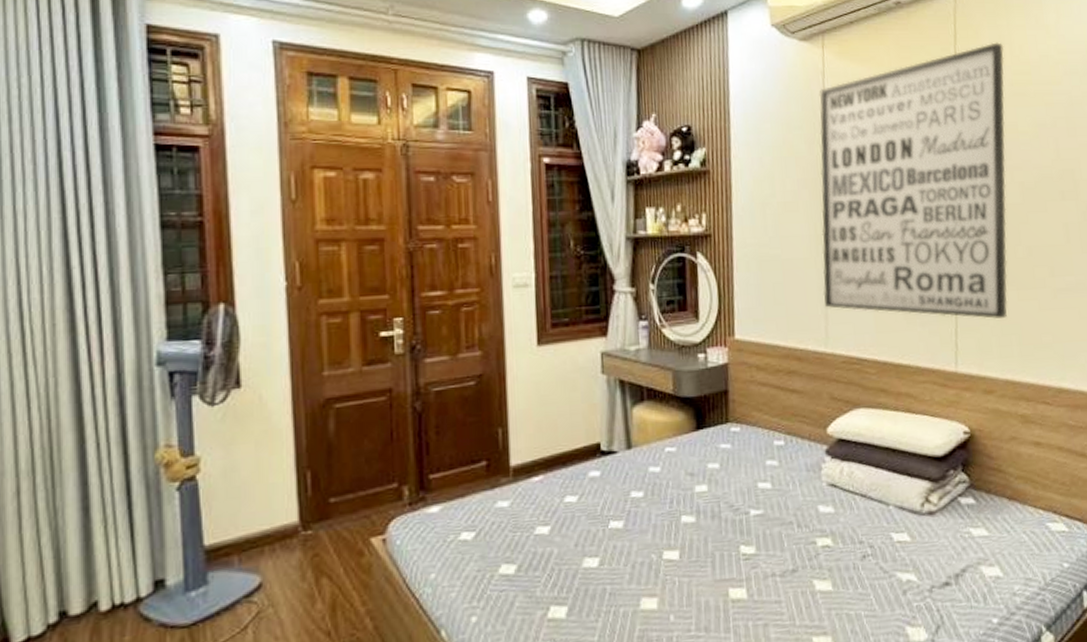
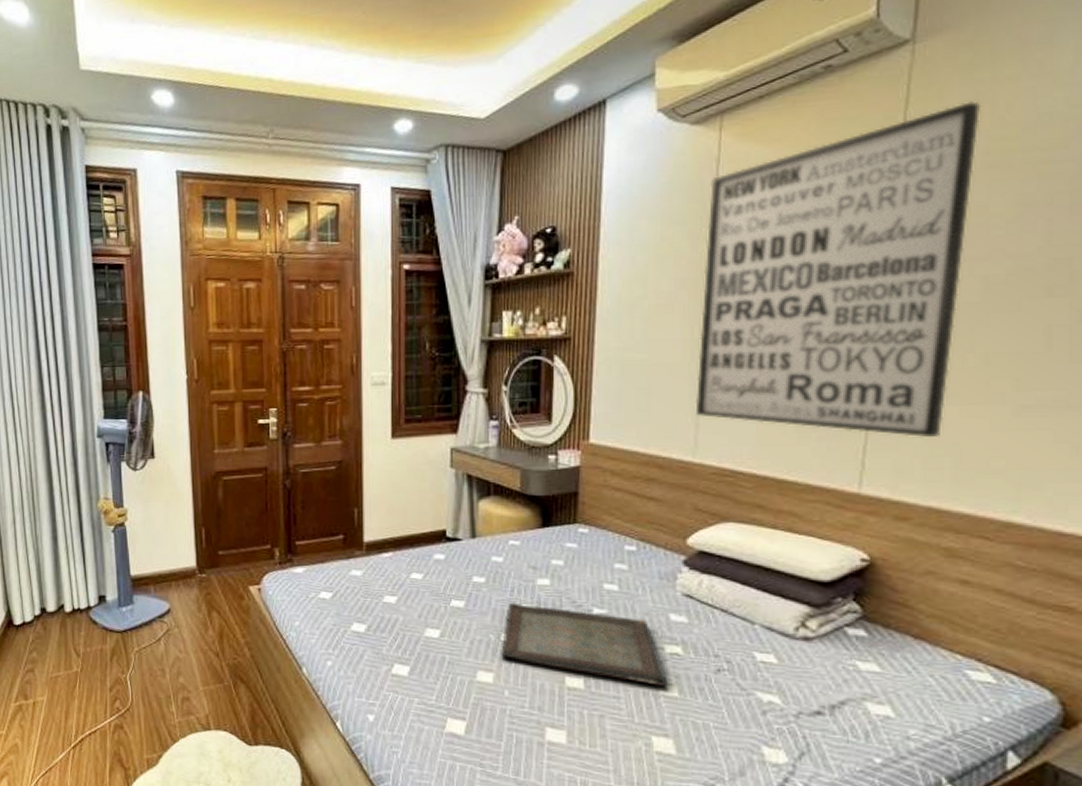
serving tray: none [663,514,822,583] -> present [501,602,668,686]

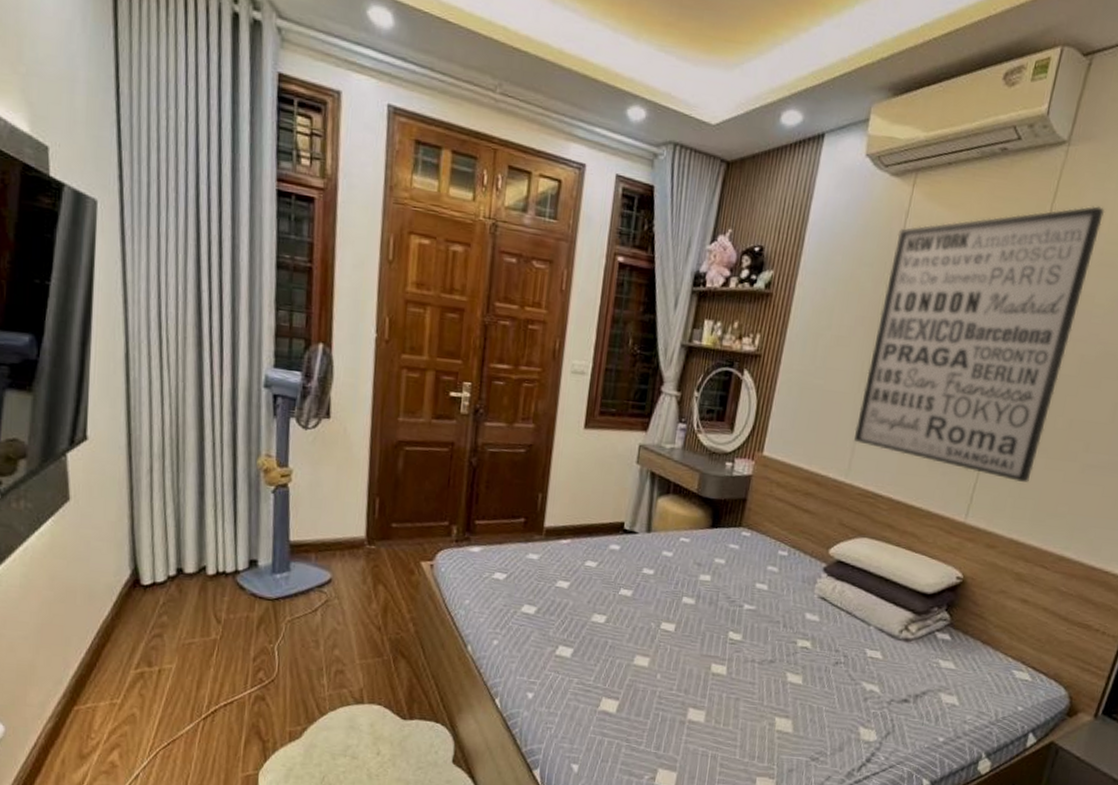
serving tray: present [501,602,668,686] -> none [658,594,796,675]

